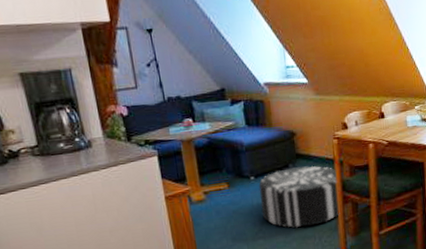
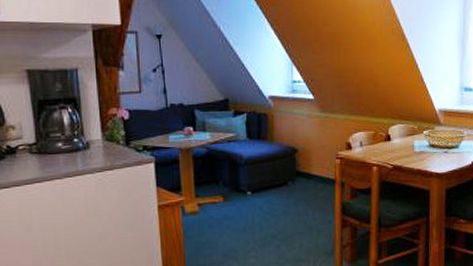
pouf: present [258,165,340,228] -> none [255,185,338,250]

